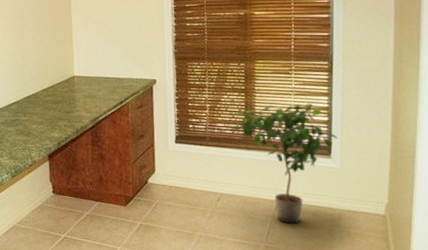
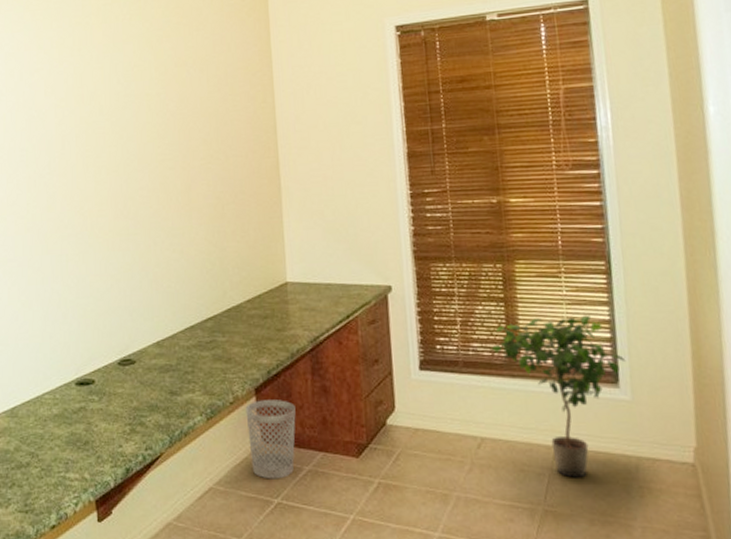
wastebasket: none [41,163,79,221] -> present [245,400,296,479]

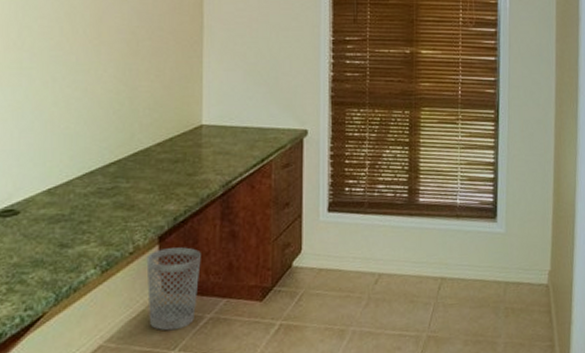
potted plant: present [491,315,626,478] -> none [394,158,504,305]

